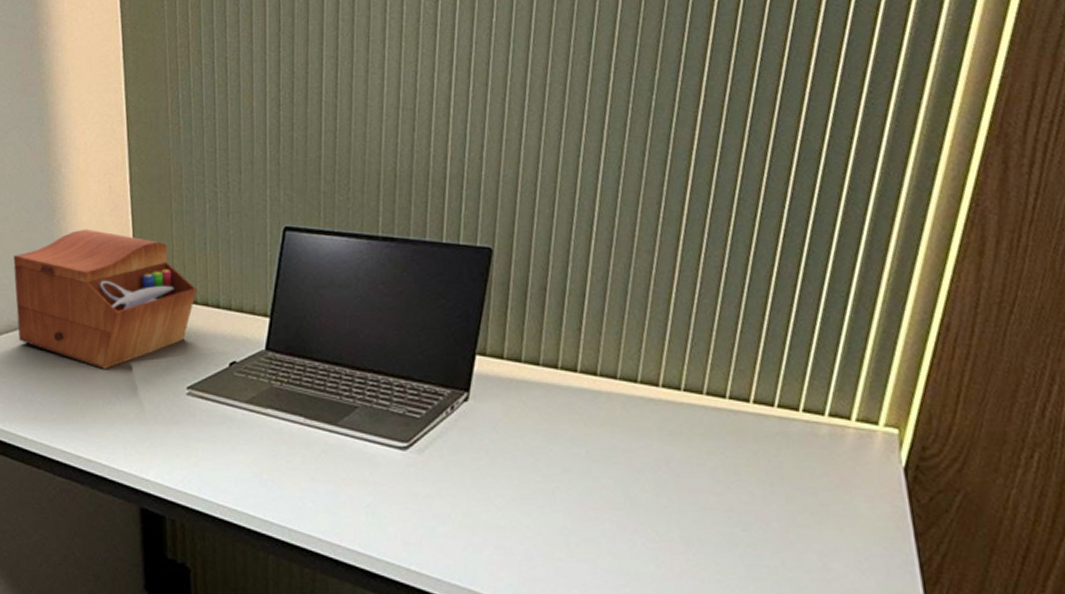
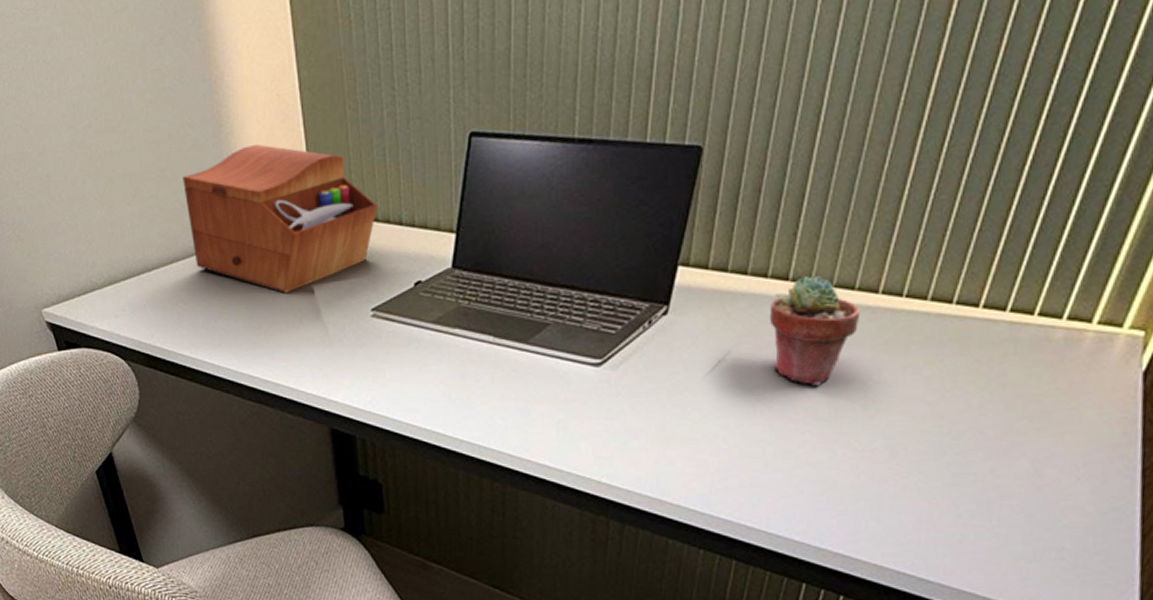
potted succulent: none [562,367,645,474] -> present [769,275,861,385]

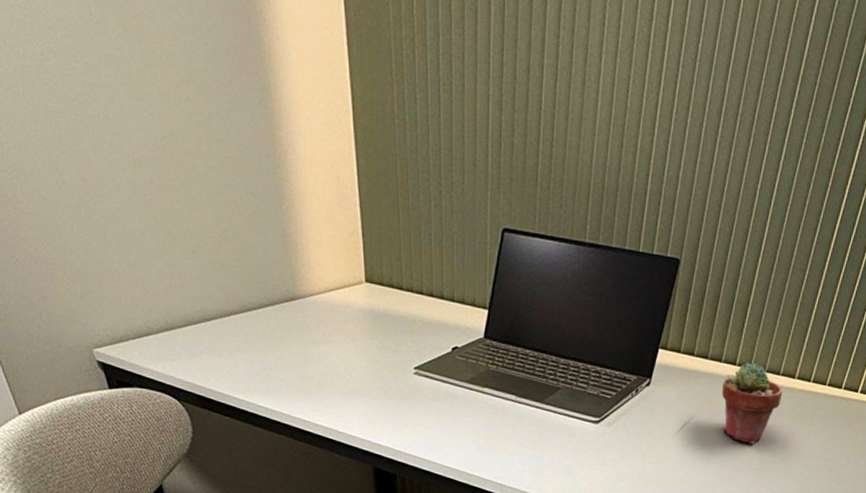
sewing box: present [183,144,378,293] -> none [244,217,423,349]

